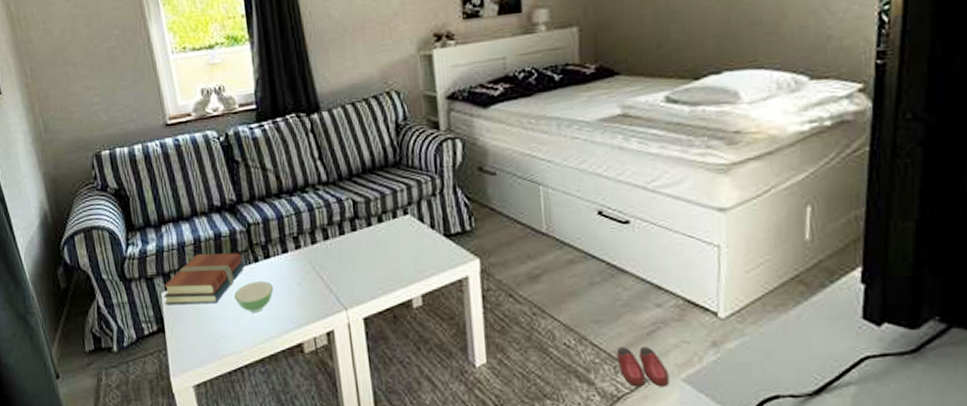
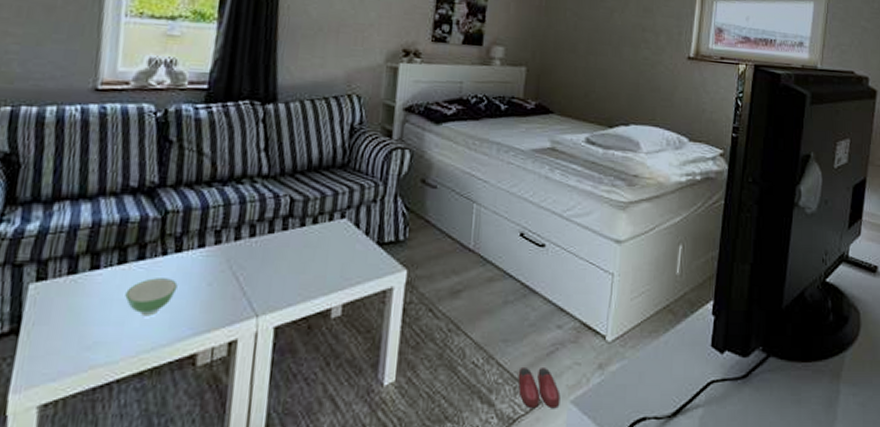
books: present [163,253,245,305] -> none [29,239,150,302]

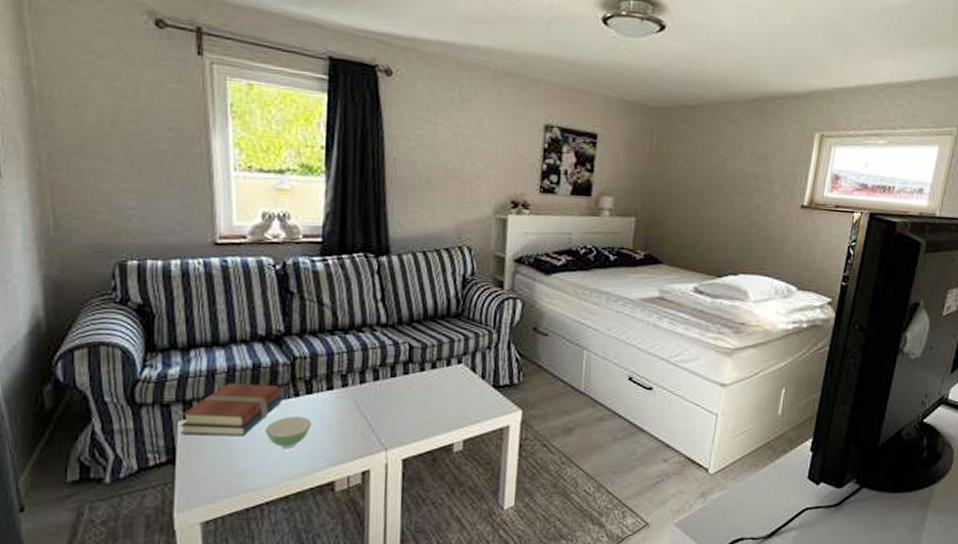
books: none [29,239,150,302] -> present [180,382,283,437]
slippers: present [518,366,560,409] -> none [626,494,665,530]

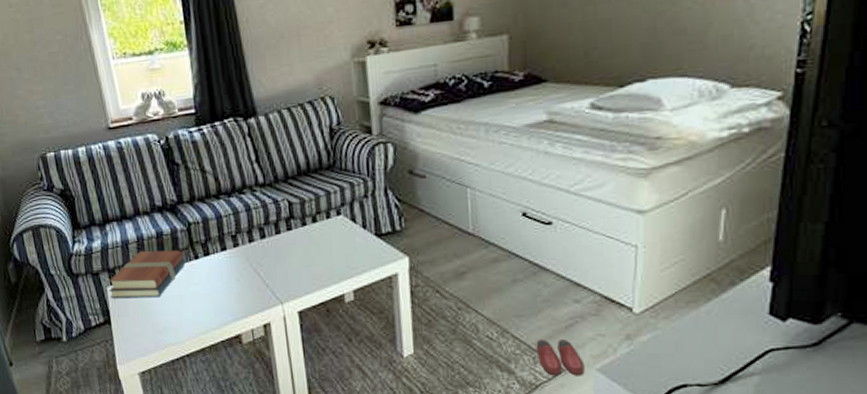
bowl: present [265,416,311,450] -> none [176,277,213,308]
slippers: none [626,494,665,530] -> present [536,338,585,376]

